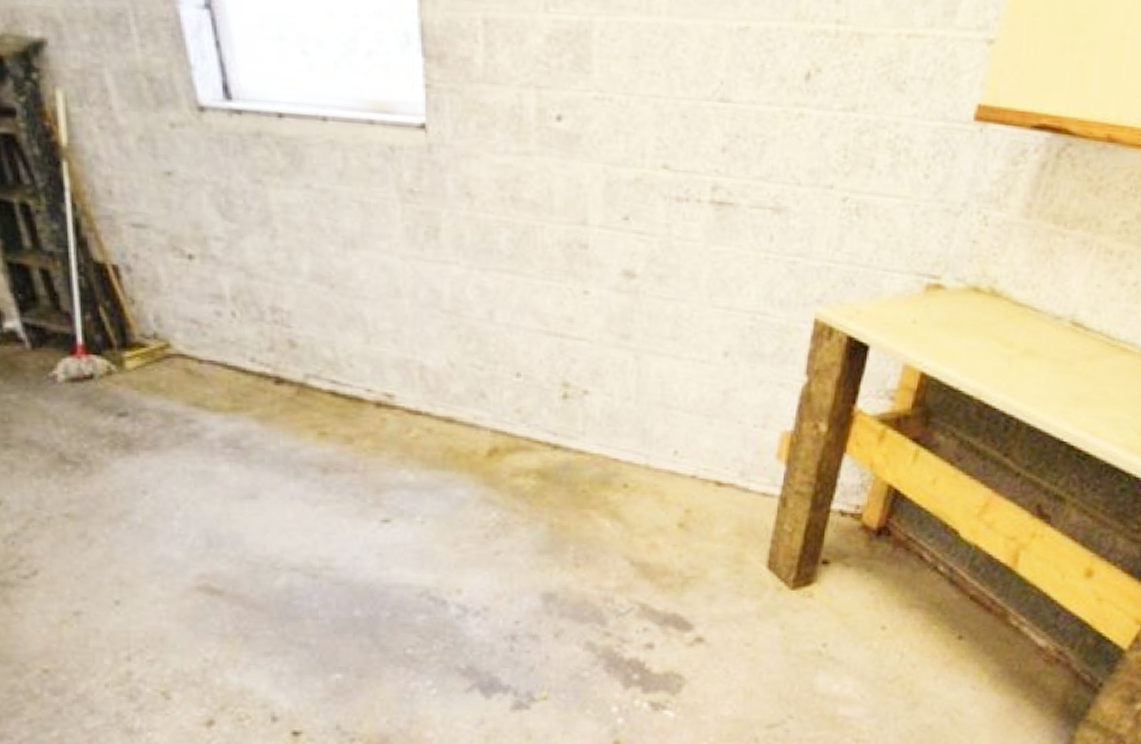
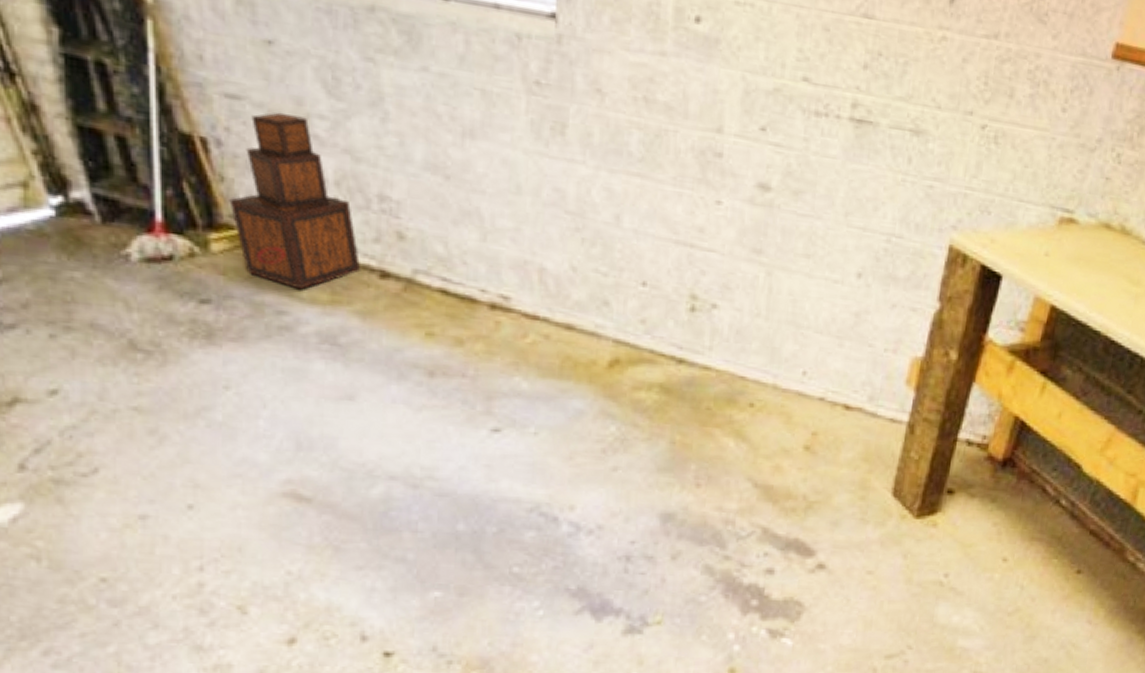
storage boxes: none [139,237,258,399] -> present [229,112,361,290]

